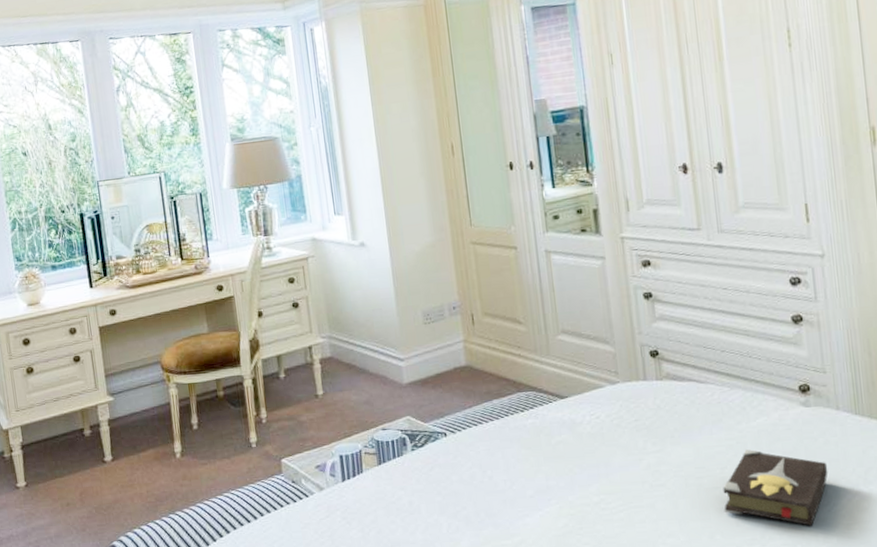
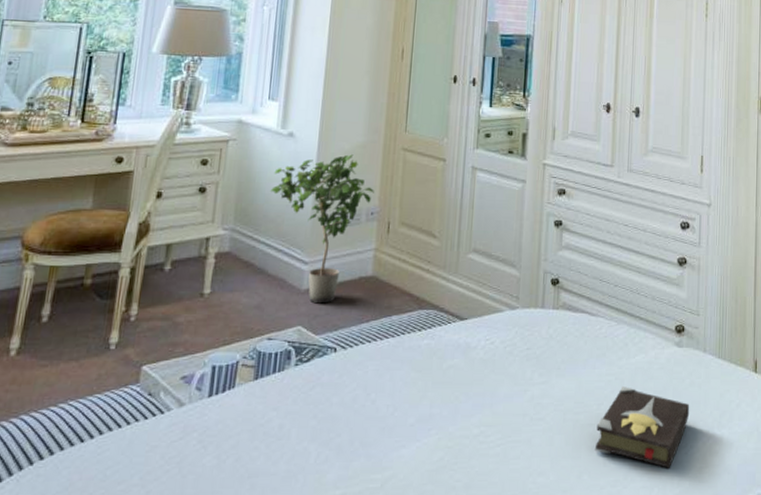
potted plant: none [354,255,452,395] -> present [270,154,374,304]

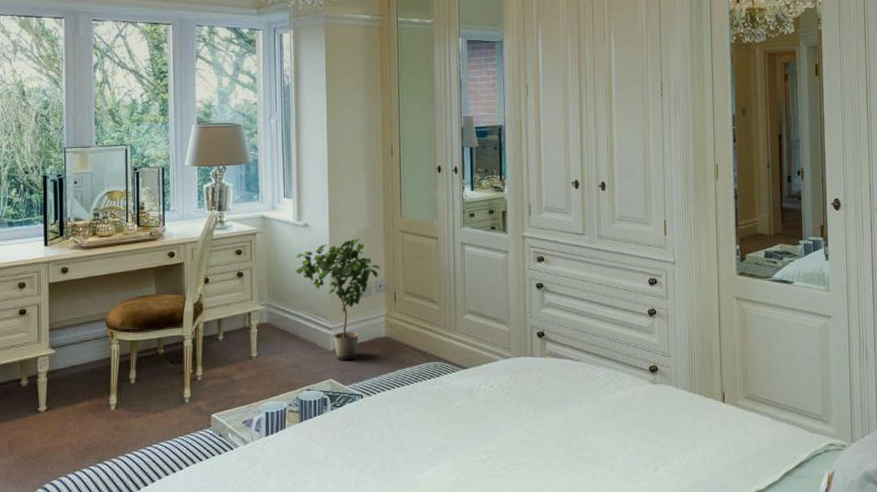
hardback book: present [594,387,690,468] -> none [585,418,667,483]

